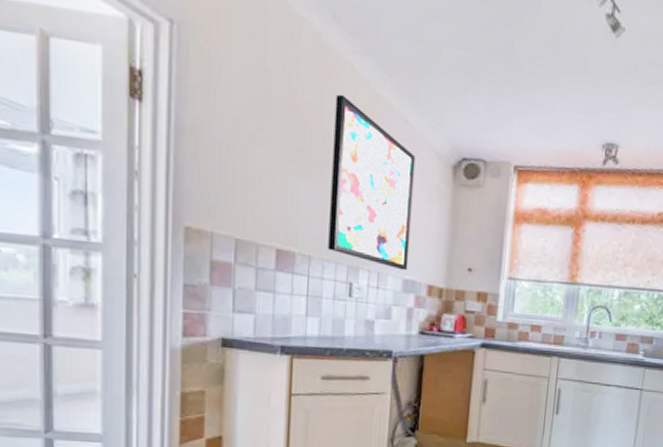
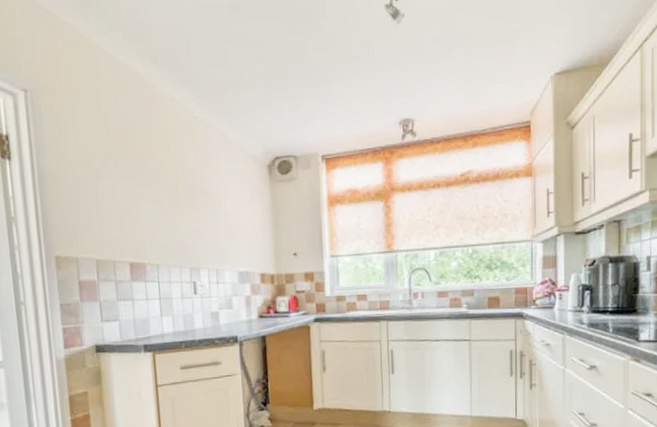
wall art: present [328,94,416,271] -> none [161,122,241,264]

